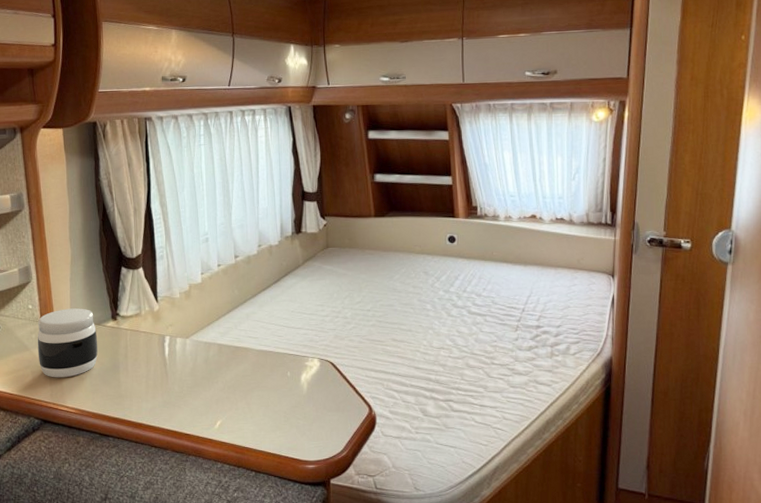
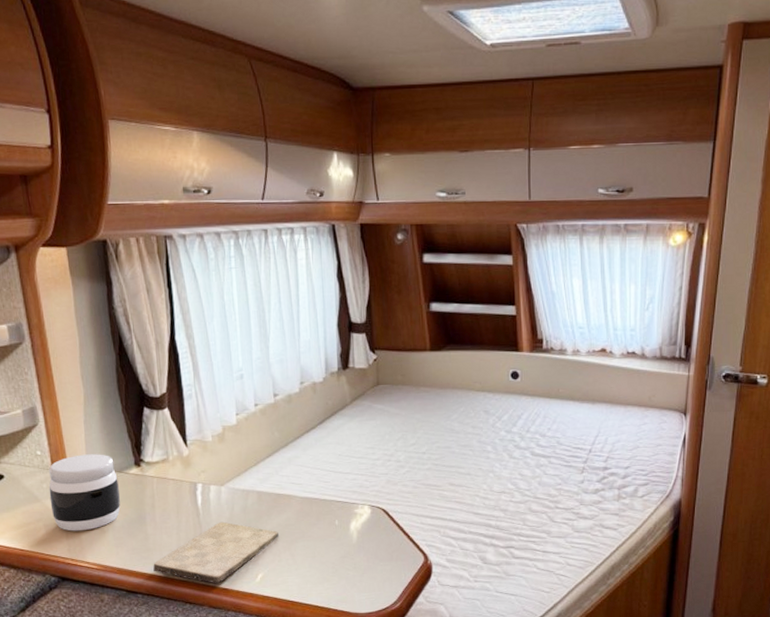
cutting board: none [124,371,236,429] -> present [153,521,279,584]

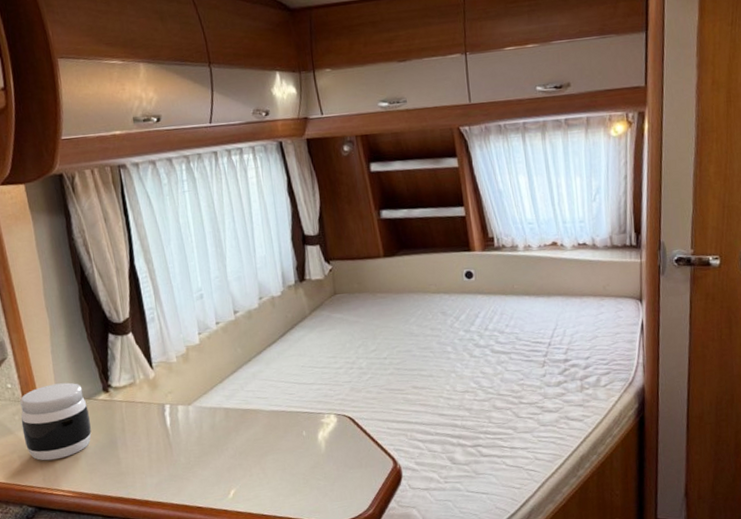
cutting board: present [153,521,279,584] -> none [127,440,248,503]

